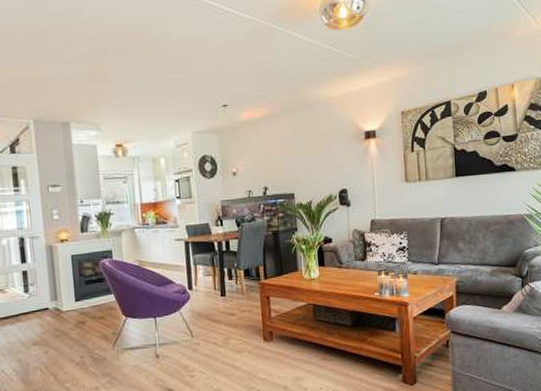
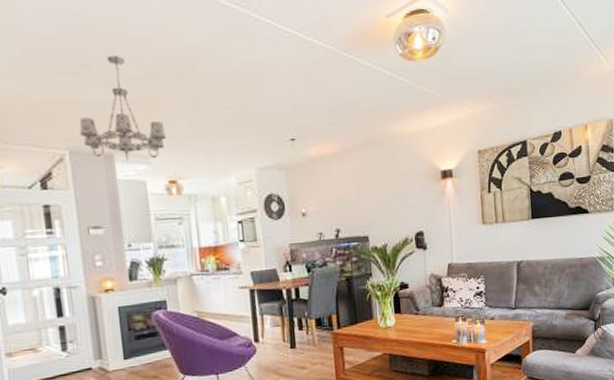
chandelier: none [42,37,115,128] -> present [79,56,167,161]

